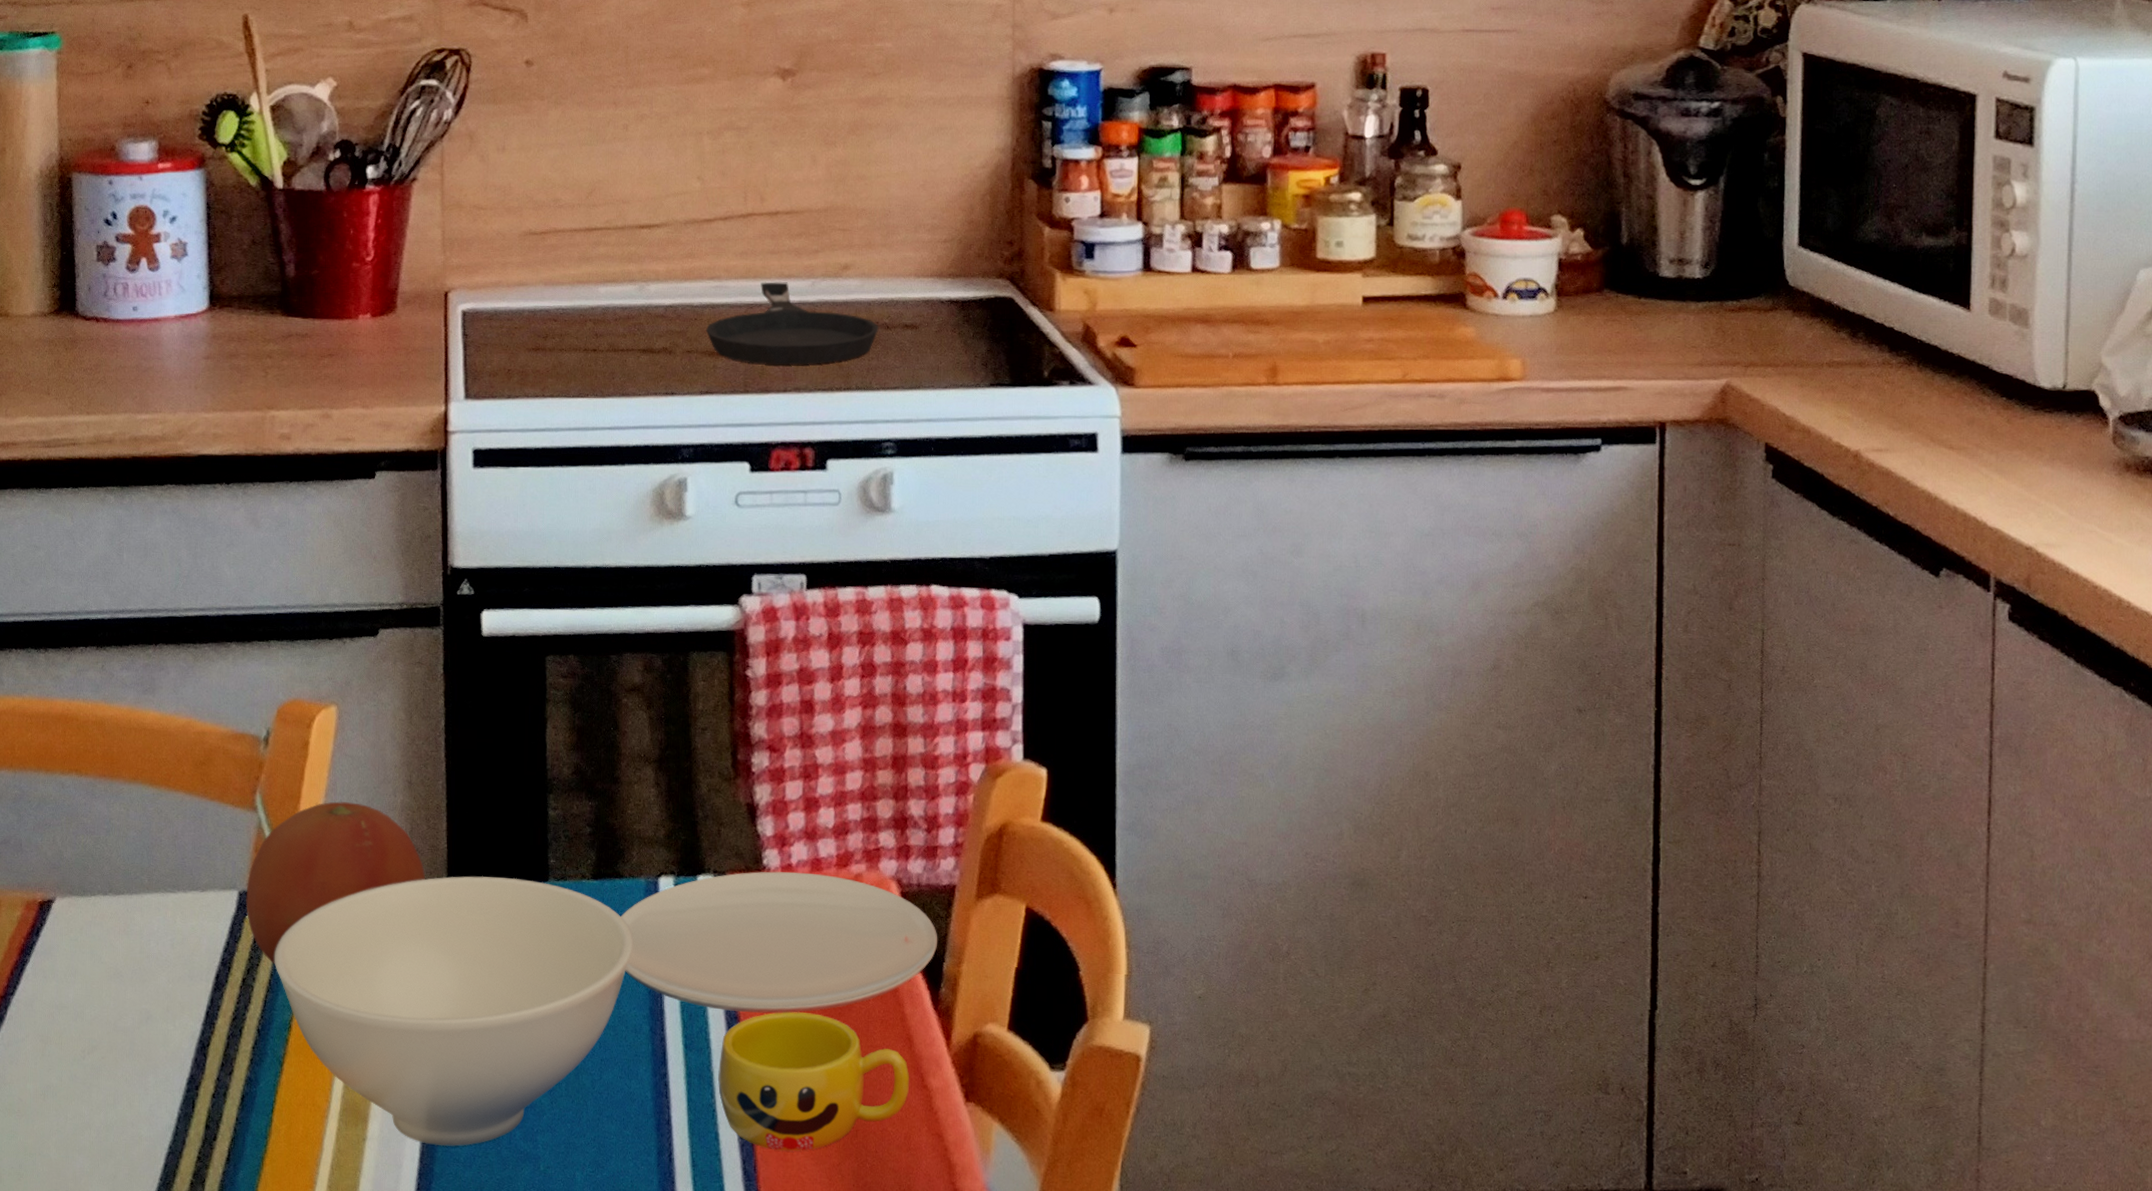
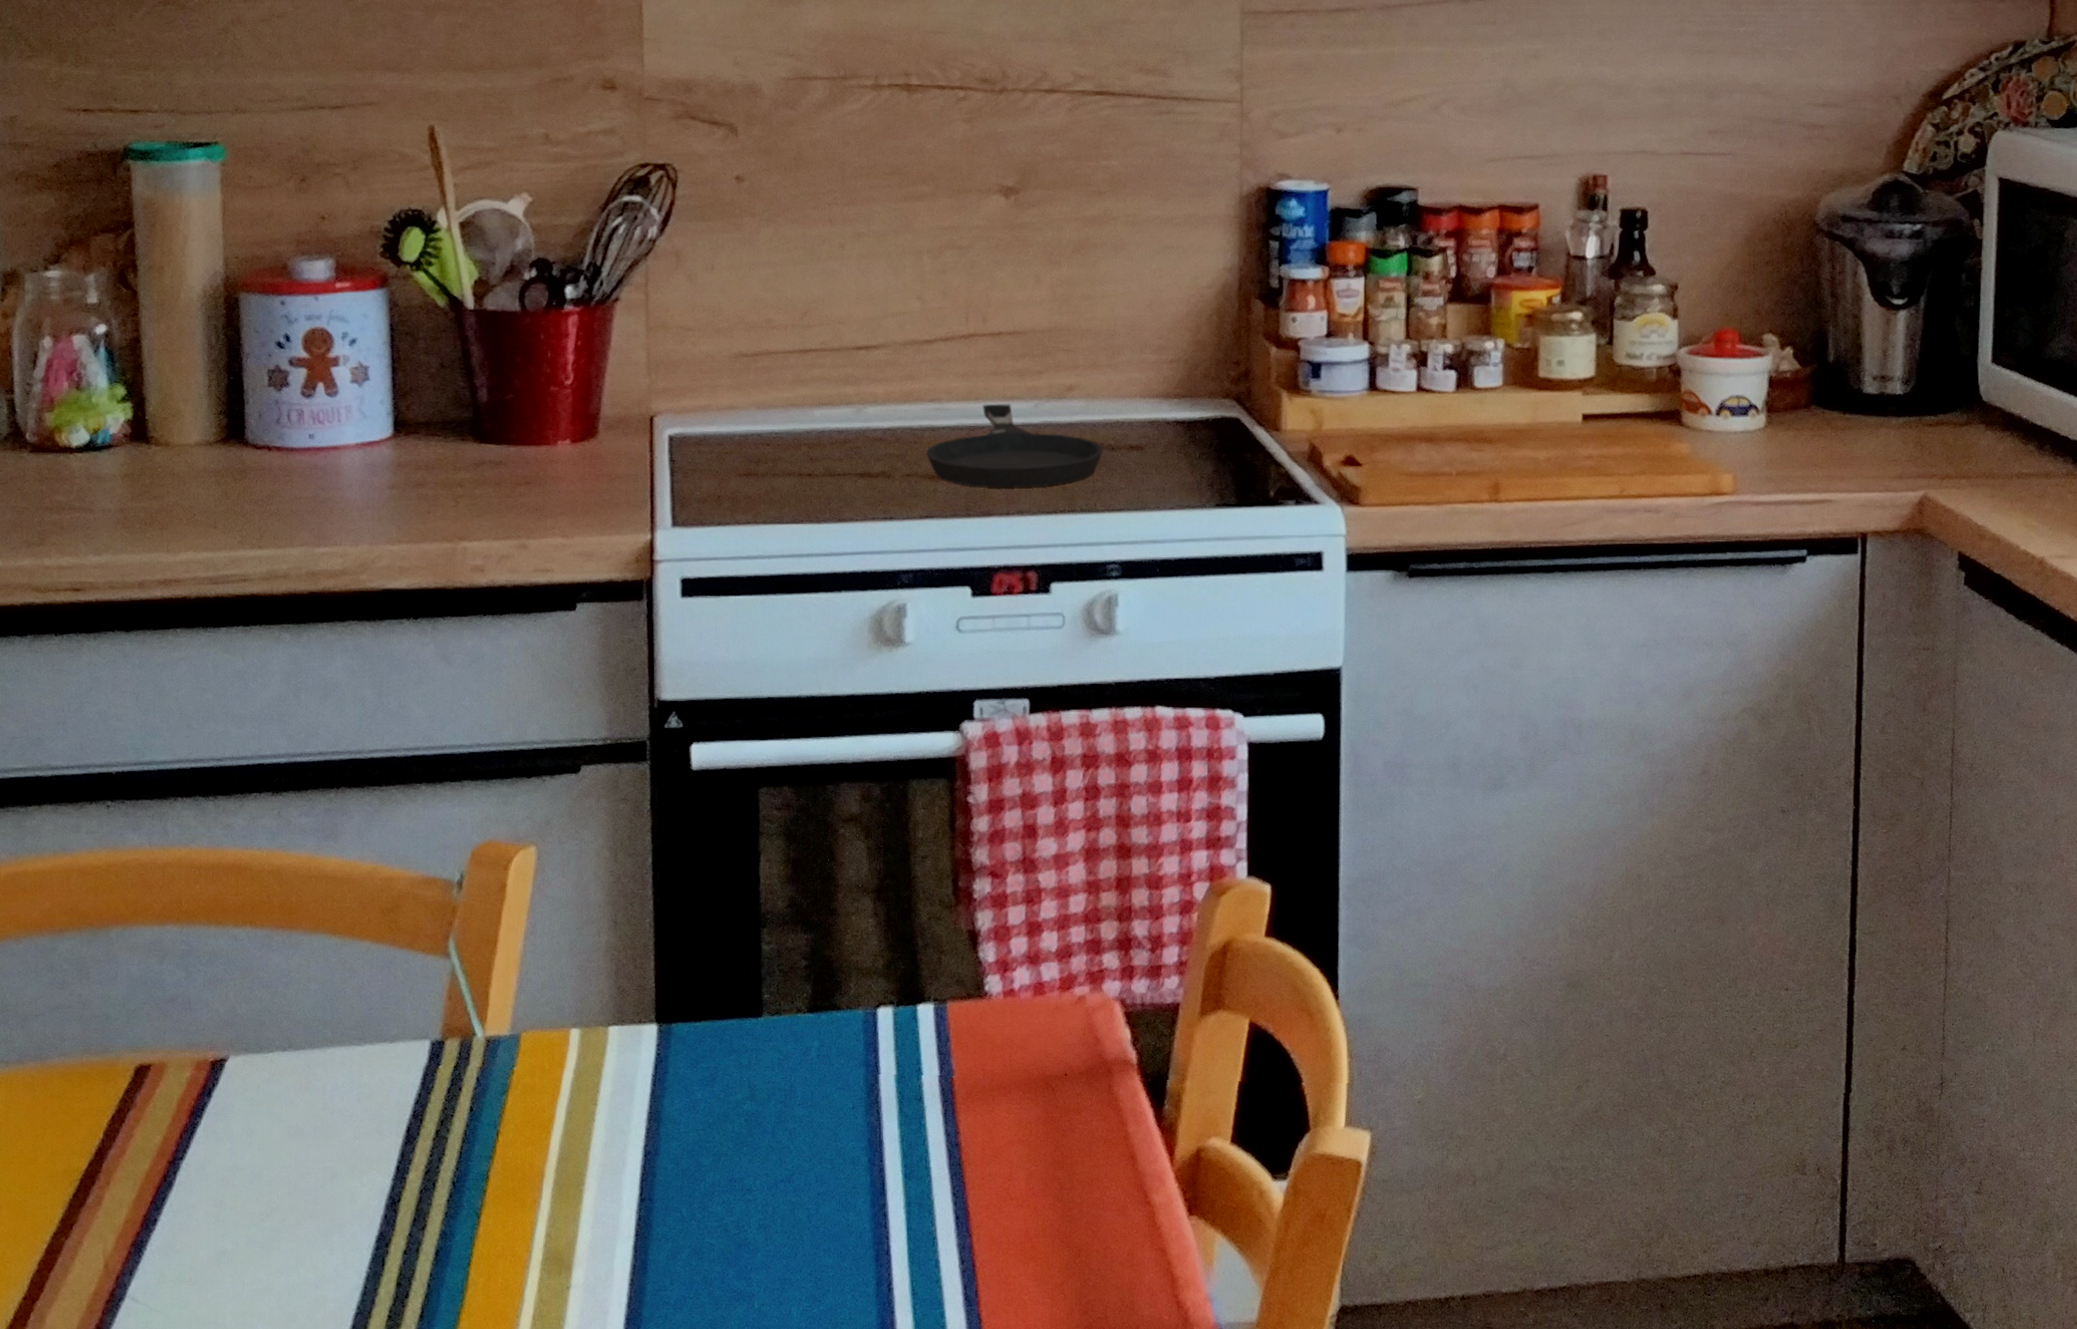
fruit: present [246,801,426,965] -> none [439,944,633,1114]
bowl: present [274,876,634,1147] -> none [470,1014,852,1290]
plate: present [620,871,938,1014] -> none [837,996,1162,1139]
cup: present [718,1011,910,1151] -> none [939,1136,1133,1274]

